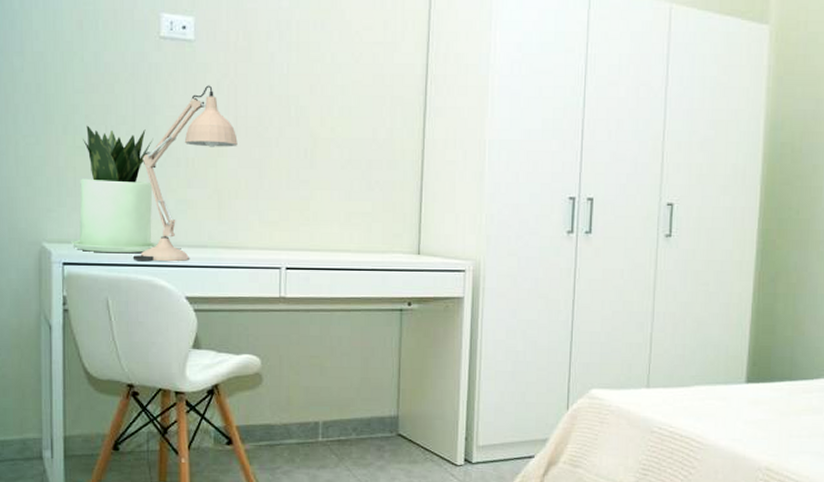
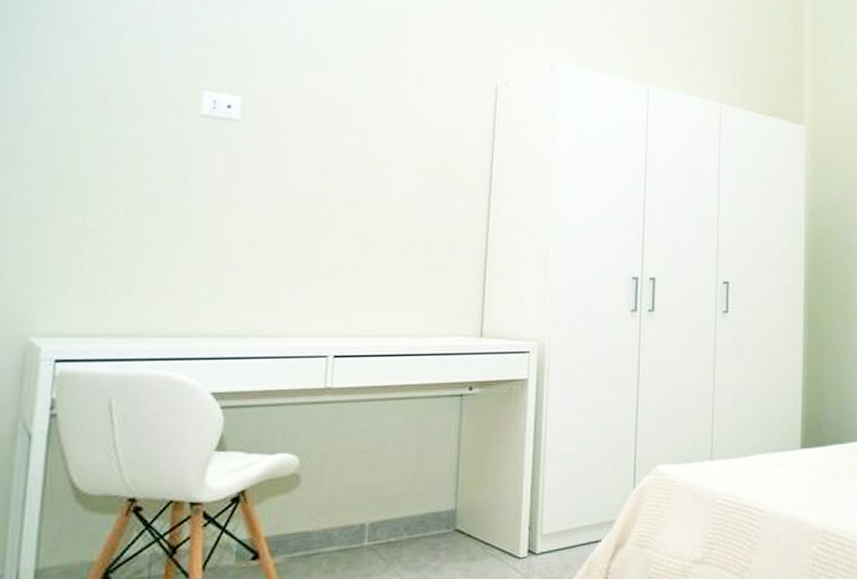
planter: present [71,125,157,254] -> none [68,205,184,347]
desk lamp: present [132,85,238,262] -> none [147,166,284,355]

